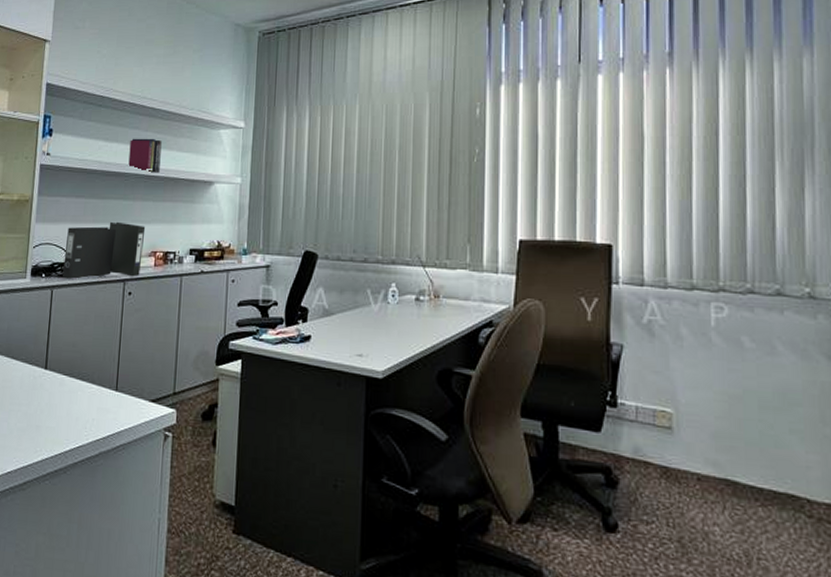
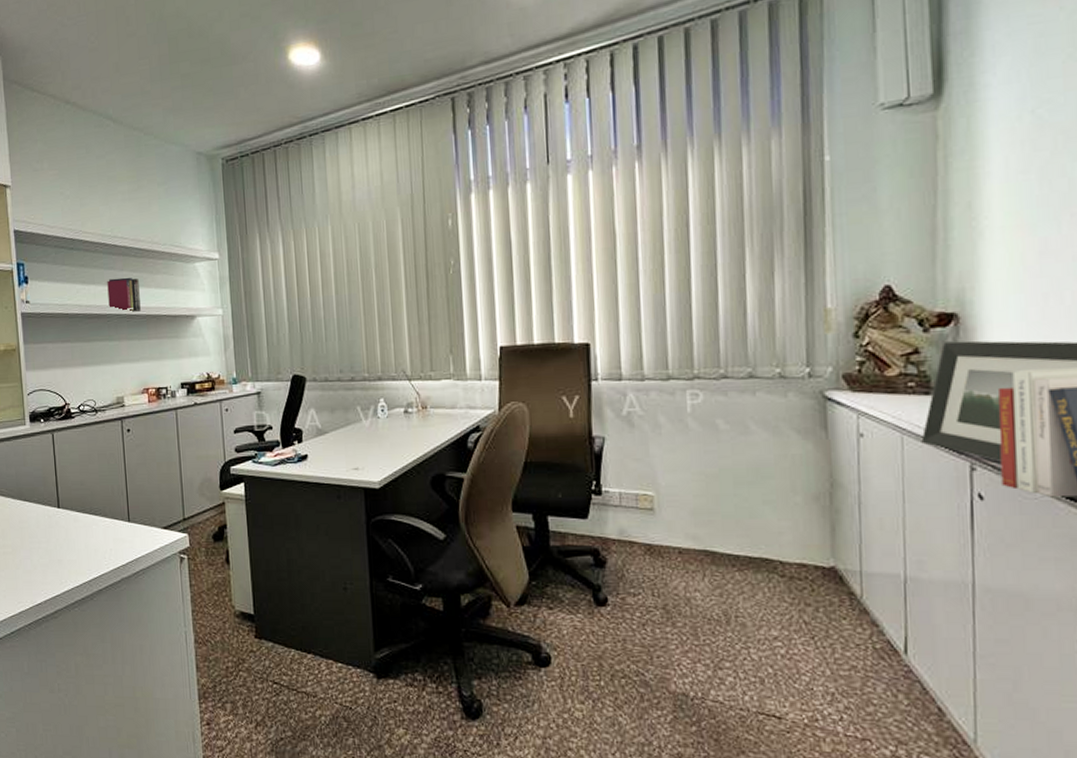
binder: present [62,226,116,279] -> none [58,368,108,422]
binder: present [109,221,146,277] -> none [98,362,136,415]

